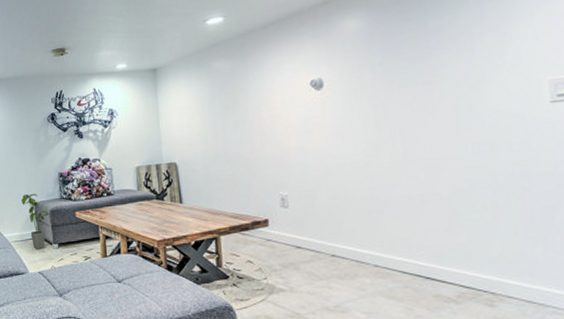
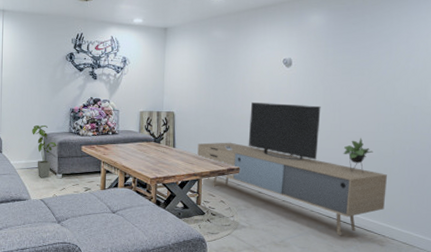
media console: none [210,131,490,295] -> present [197,103,387,235]

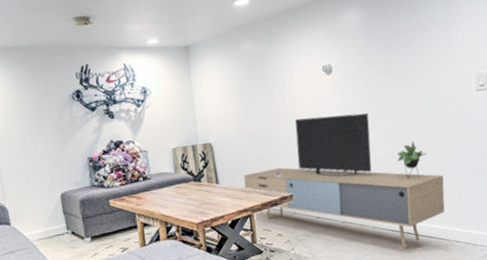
house plant: present [32,125,59,178] -> none [44,182,82,247]

